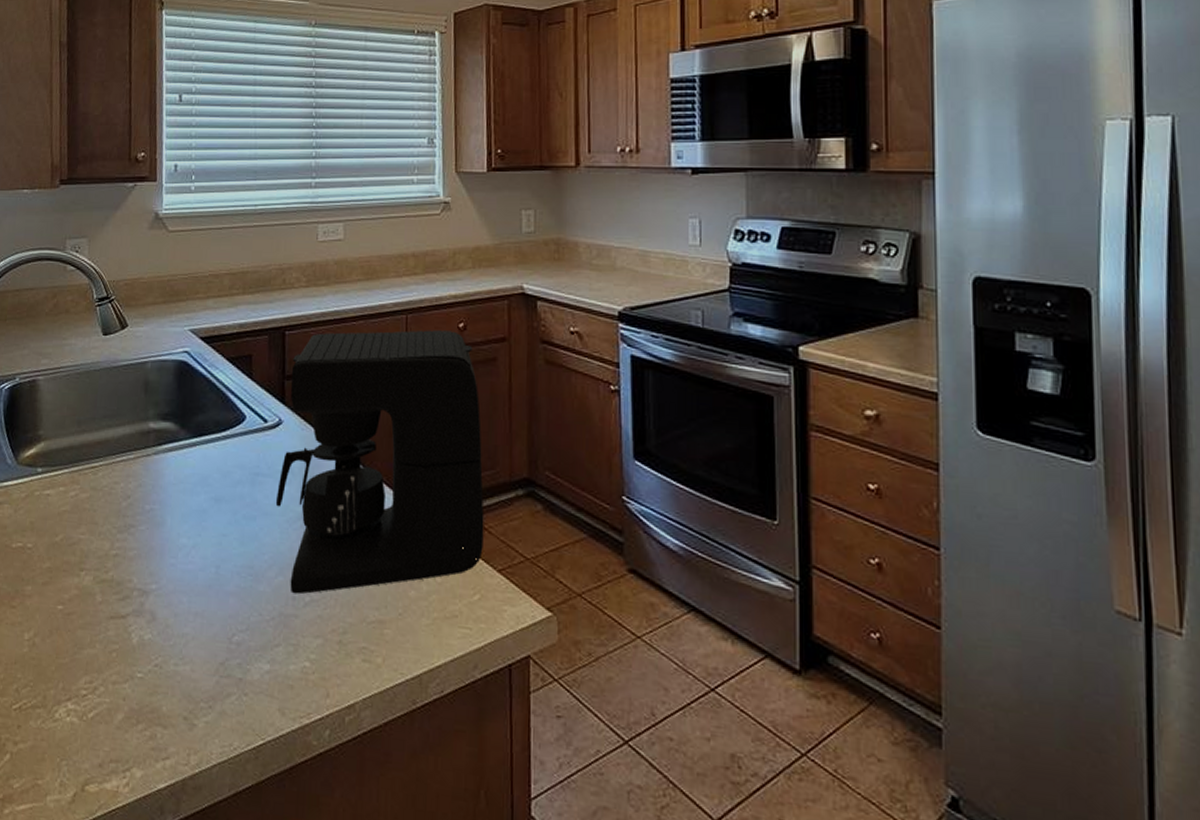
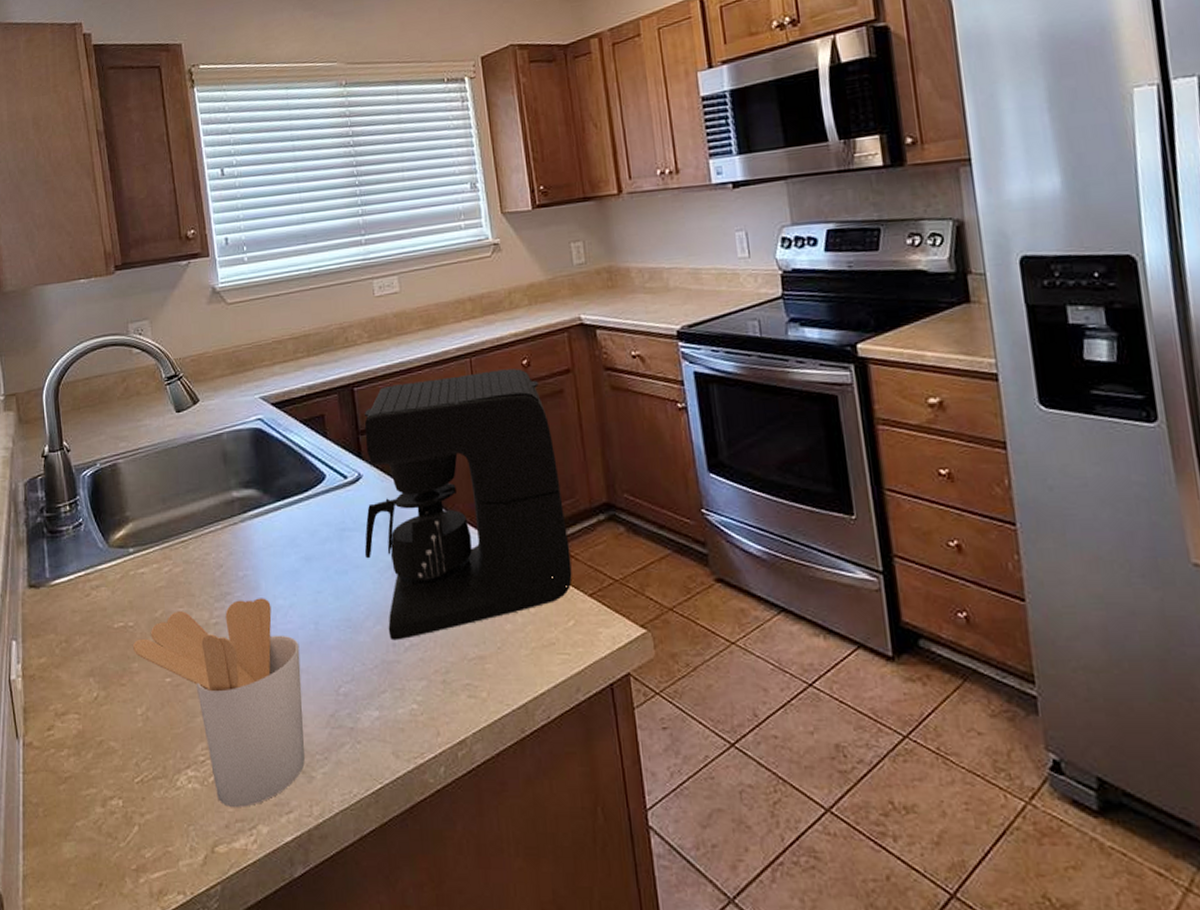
utensil holder: none [28,533,198,748] -> present [132,598,305,807]

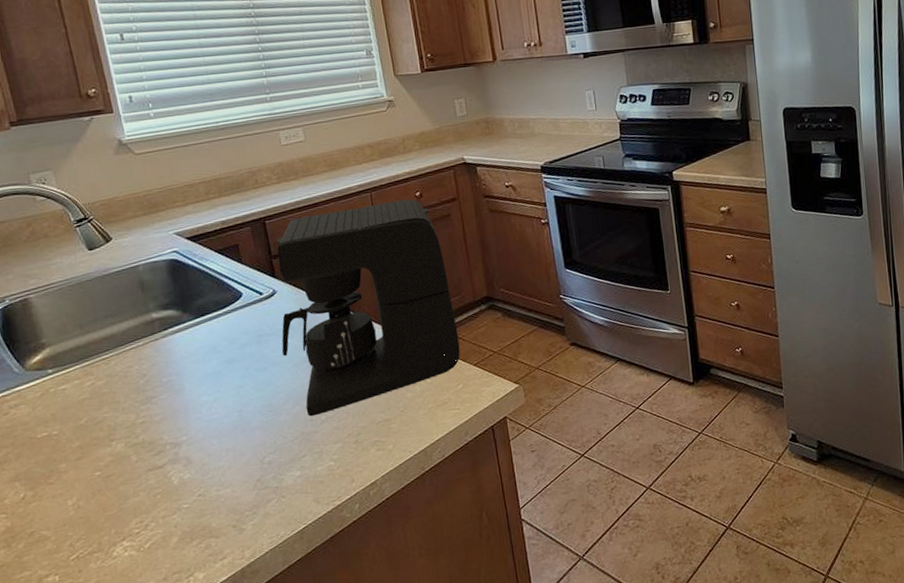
utensil holder: present [132,598,305,807] -> none [58,397,235,564]

